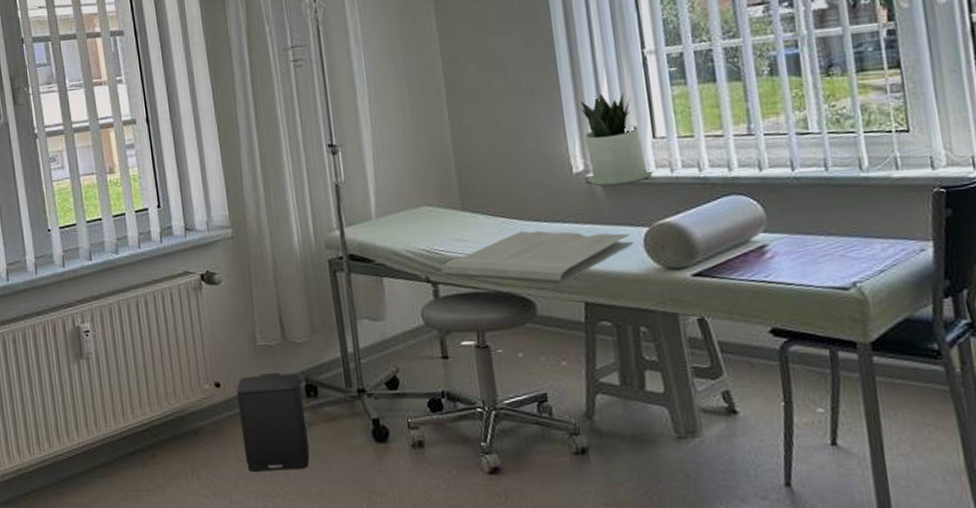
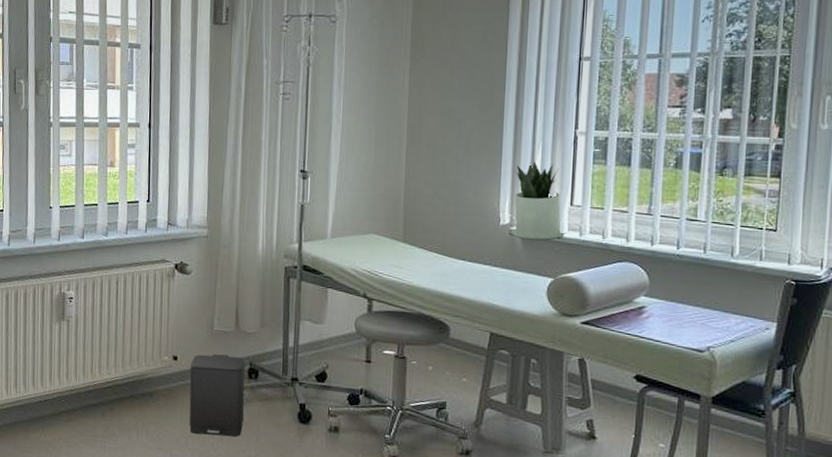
towel: present [440,230,633,285] -> none [377,266,538,315]

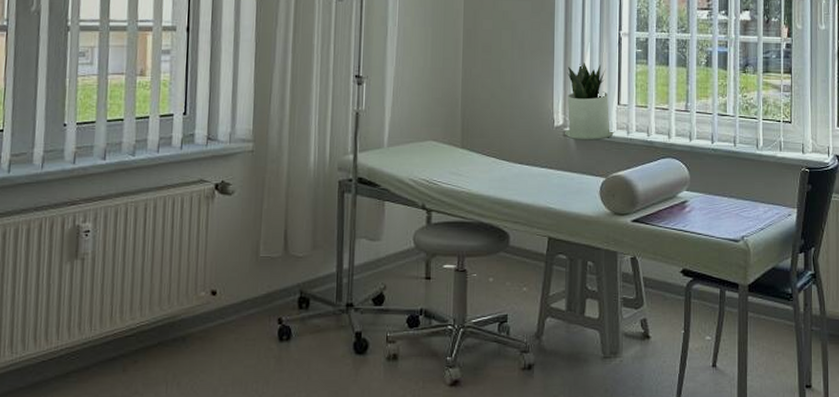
pedal bin: present [189,354,246,437] -> none [229,284,295,380]

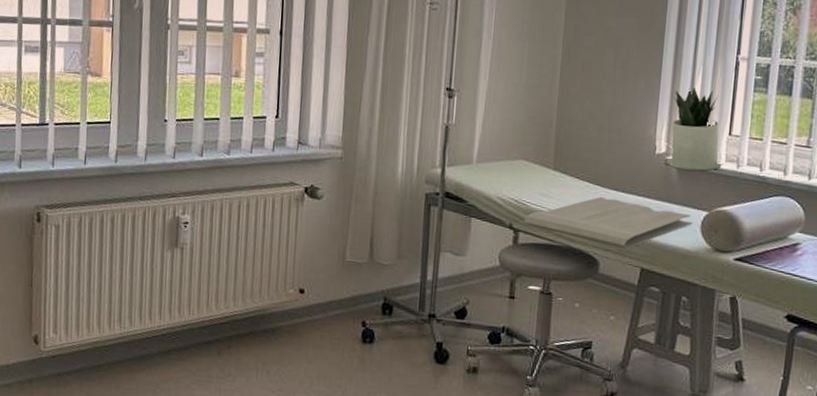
towel: none [436,171,592,220] -> present [523,196,692,250]

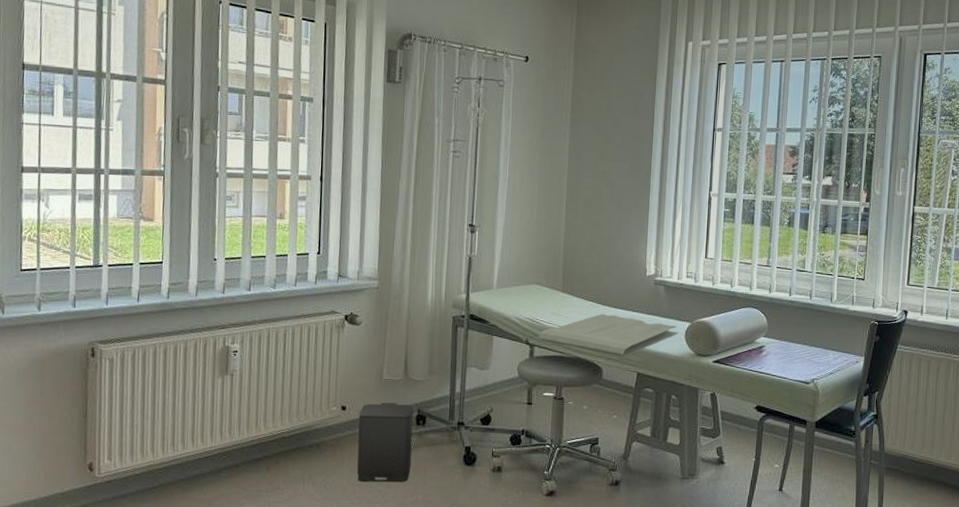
pedal bin: none [315,287,379,378] -> present [357,402,414,483]
planter: present [667,86,724,173] -> none [656,218,702,290]

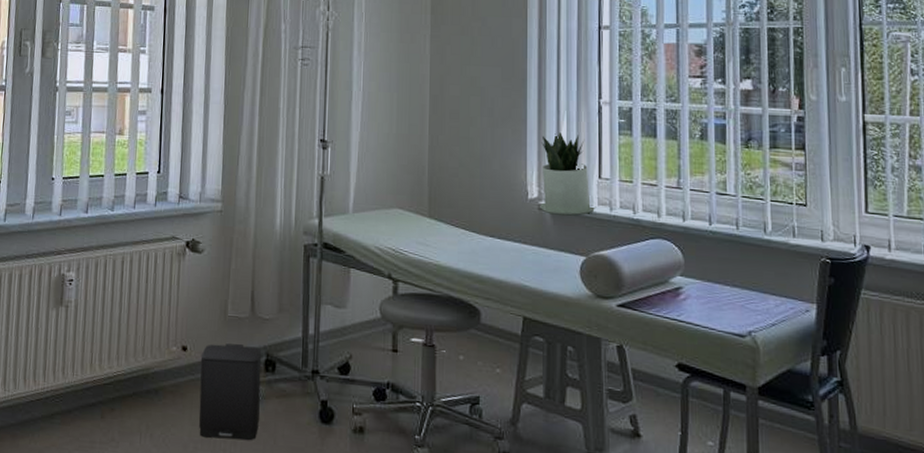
towel: present [538,313,678,358] -> none [402,243,571,298]
planter: none [656,218,702,290] -> present [540,131,596,217]

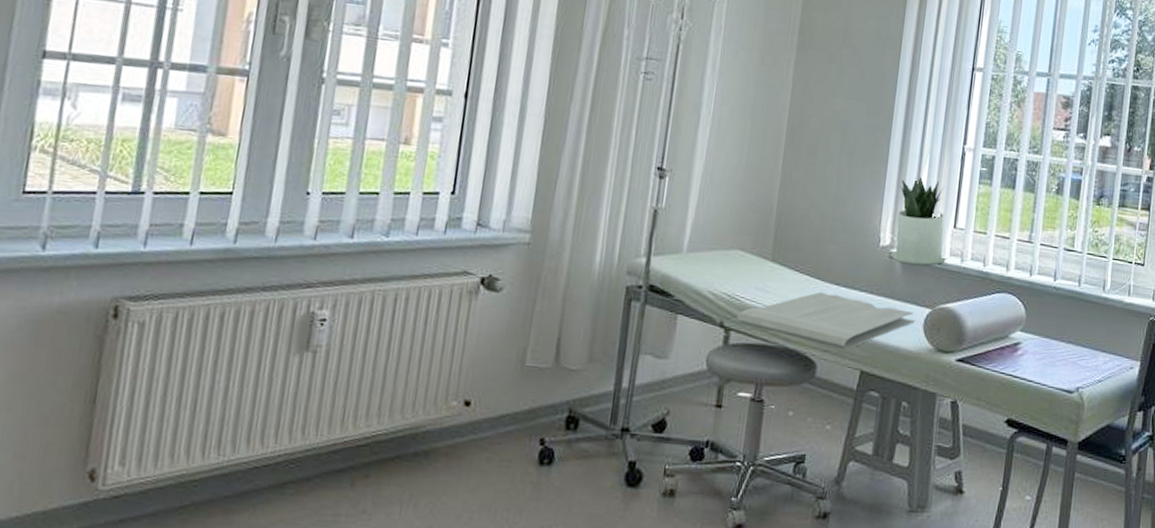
pedal bin: present [199,343,262,441] -> none [477,398,563,508]
towel: none [402,243,571,298] -> present [736,291,915,350]

